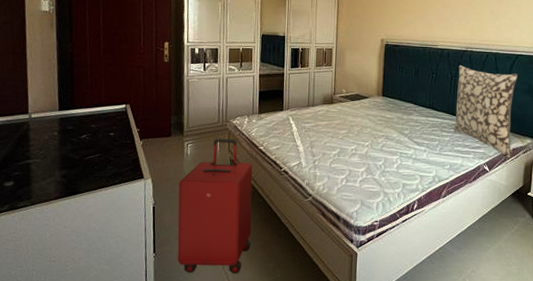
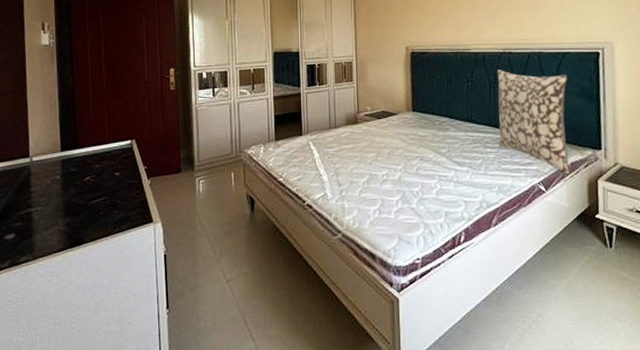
suitcase: present [177,138,253,274] -> none [191,171,275,331]

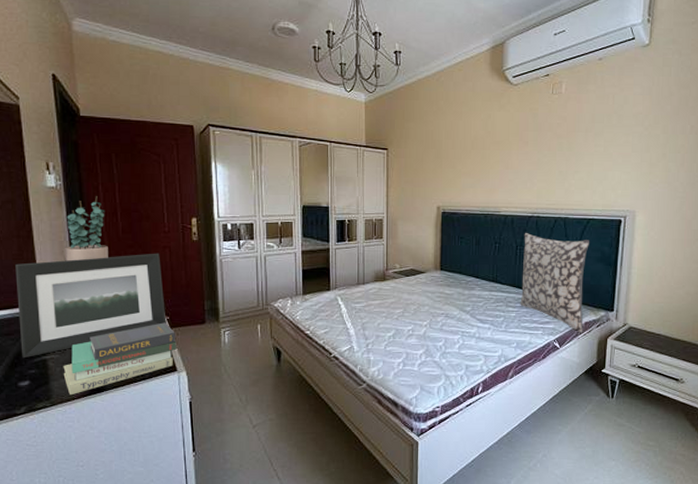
picture frame: none [9,103,144,211] -> present [15,253,167,359]
books: none [46,172,153,249] -> present [63,322,177,396]
vase: none [53,52,93,115] -> present [65,196,108,261]

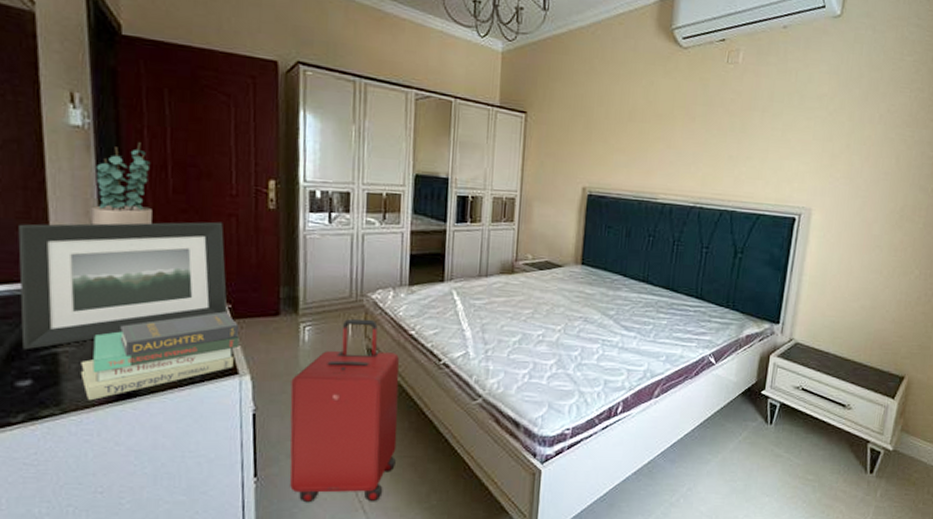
suitcase: none [217,323,300,472] -> present [289,318,399,503]
pillow: present [520,233,589,333] -> none [673,226,758,348]

